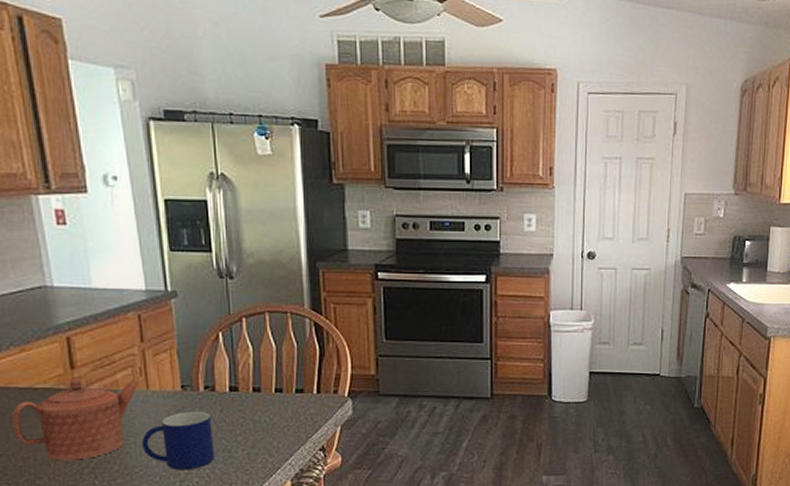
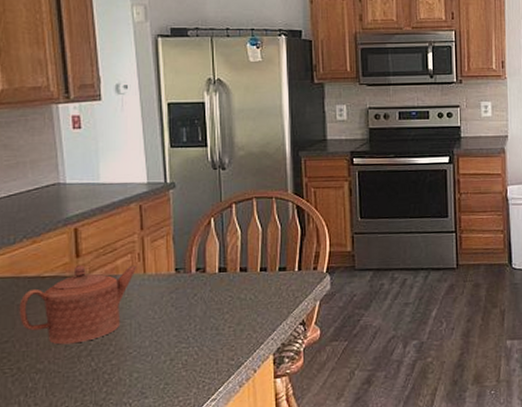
mug: present [141,412,215,470] -> none [136,292,203,349]

